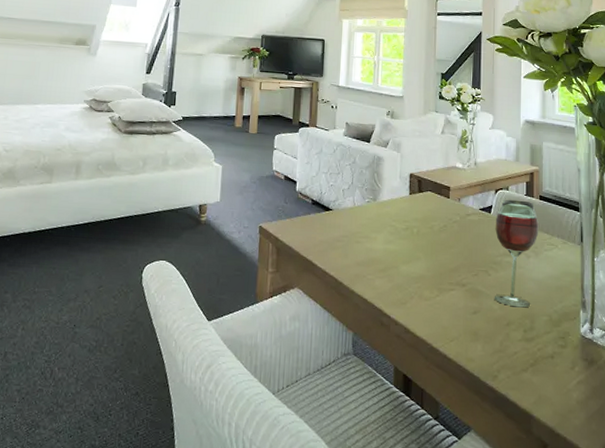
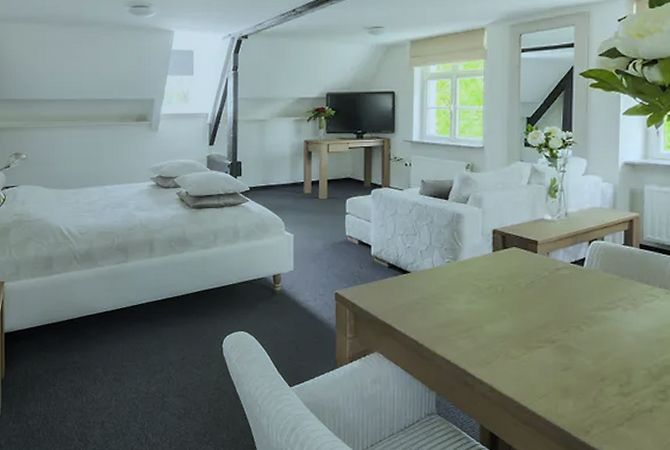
wineglass: present [494,199,539,308] -> none [586,250,638,362]

